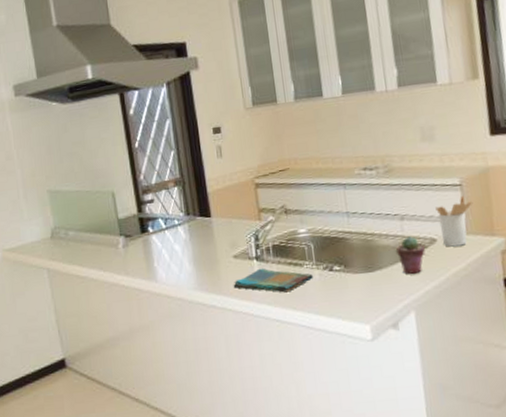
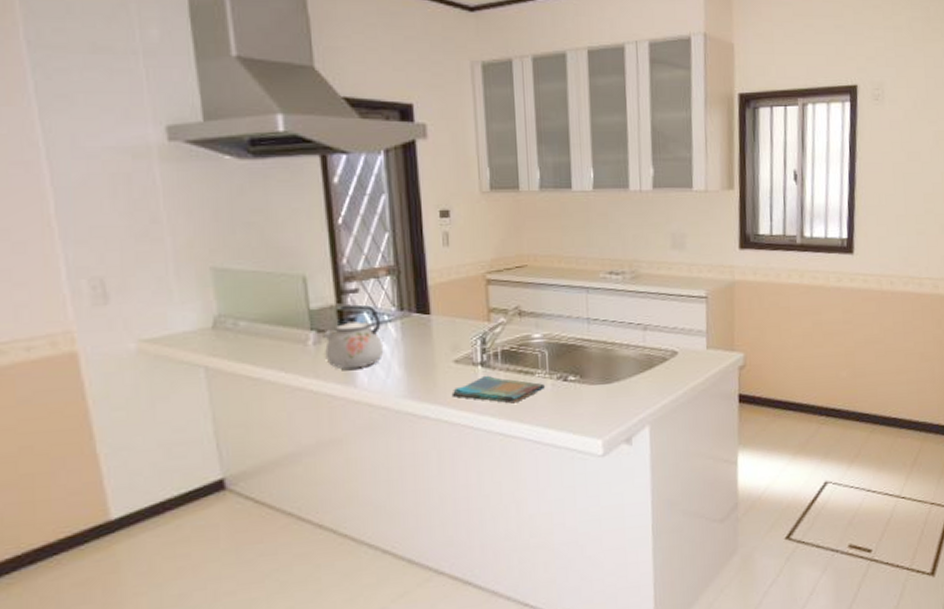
kettle: none [129,212,177,267] -> present [323,305,384,369]
potted succulent: present [396,236,426,274] -> none [636,347,665,387]
utensil holder: present [435,195,473,247] -> none [680,308,717,361]

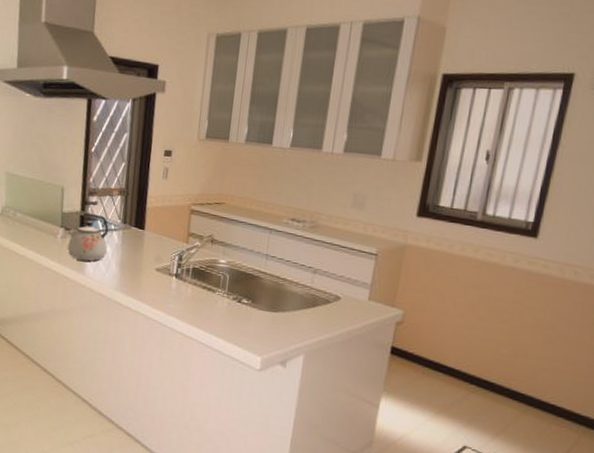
dish towel: present [451,375,545,404] -> none [150,285,222,312]

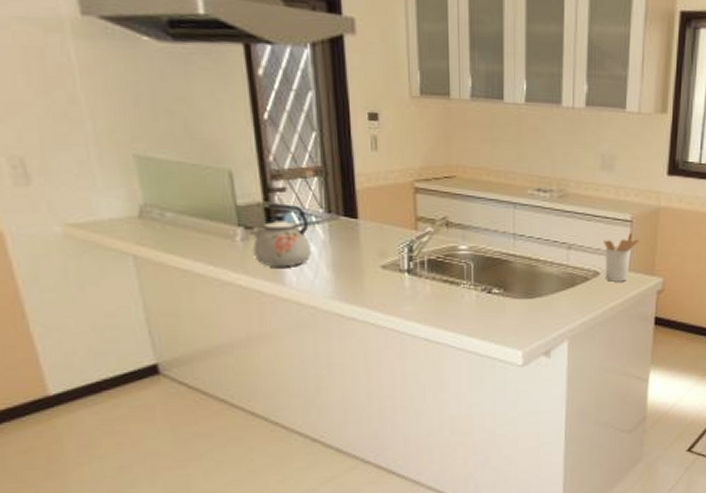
utensil holder: none [346,264,383,309] -> present [604,232,640,282]

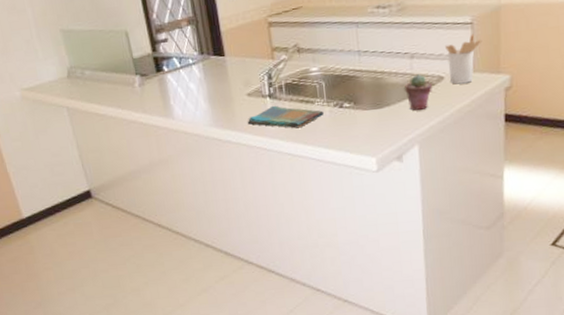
kettle: present [251,203,312,267] -> none [145,52,192,105]
dish towel: none [378,282,469,311] -> present [247,105,324,129]
potted succulent: none [559,266,587,304] -> present [405,74,432,111]

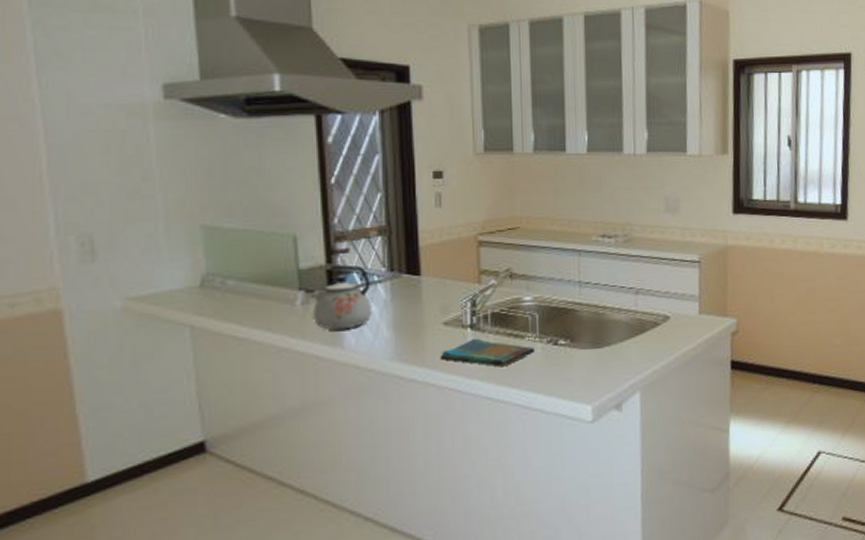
kettle: none [145,52,192,105] -> present [311,265,373,330]
potted succulent: present [405,74,432,111] -> none [628,312,657,352]
utensil holder: present [445,33,483,85] -> none [672,273,710,326]

